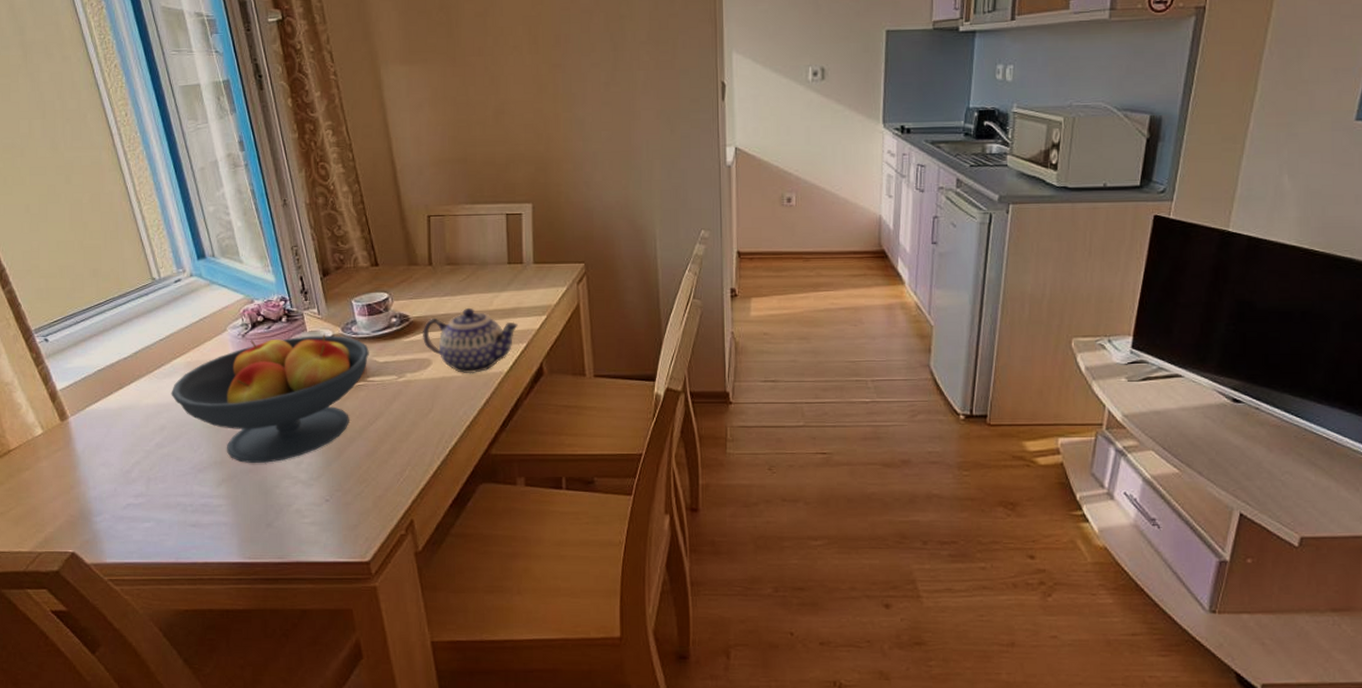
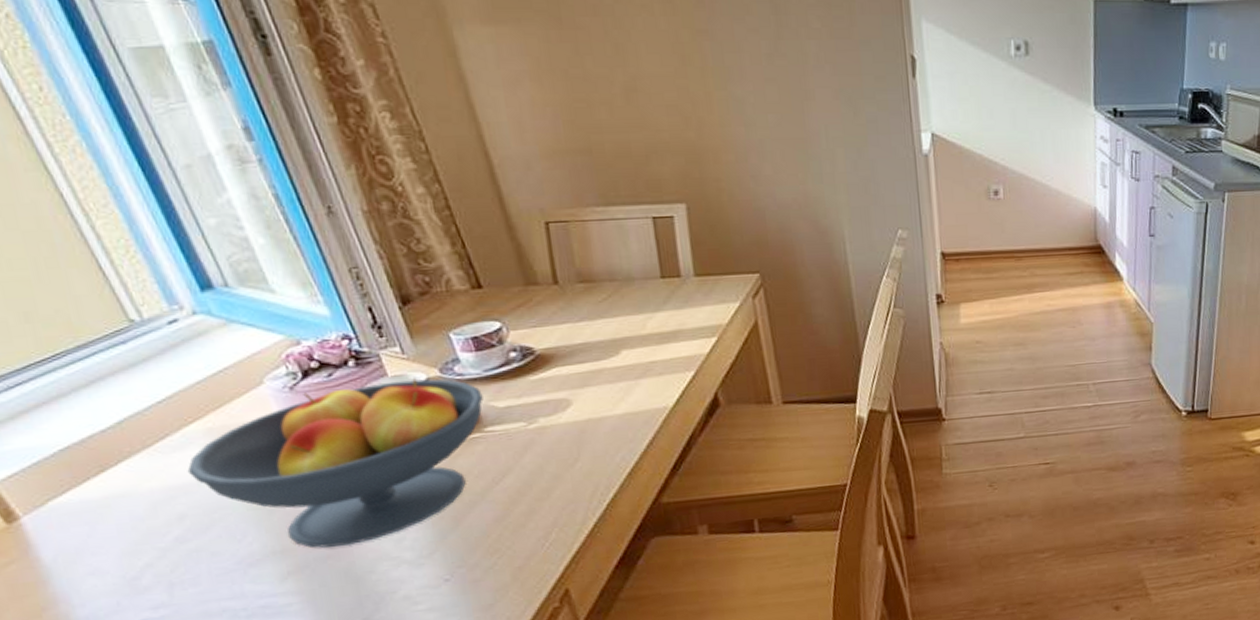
teapot: present [422,307,518,374] -> none [553,333,682,413]

